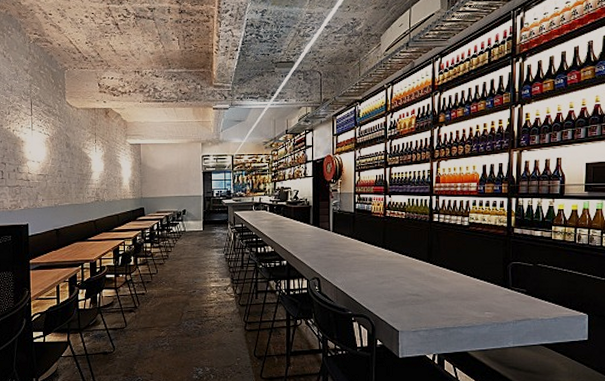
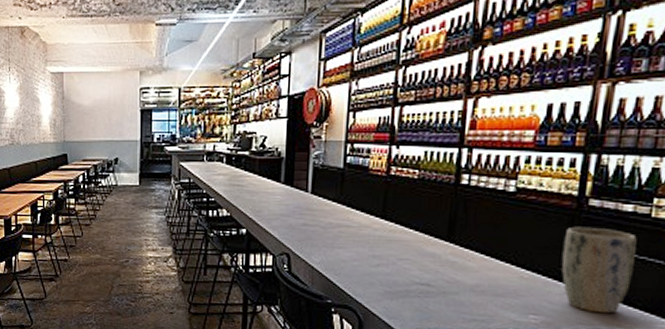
plant pot: none [501,247,545,307] -> present [561,226,637,314]

